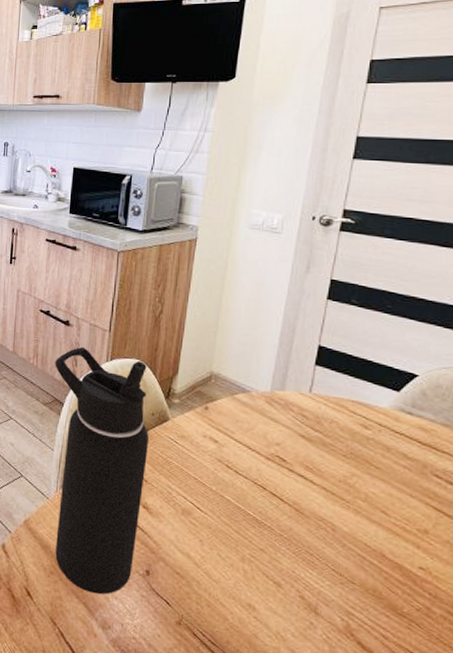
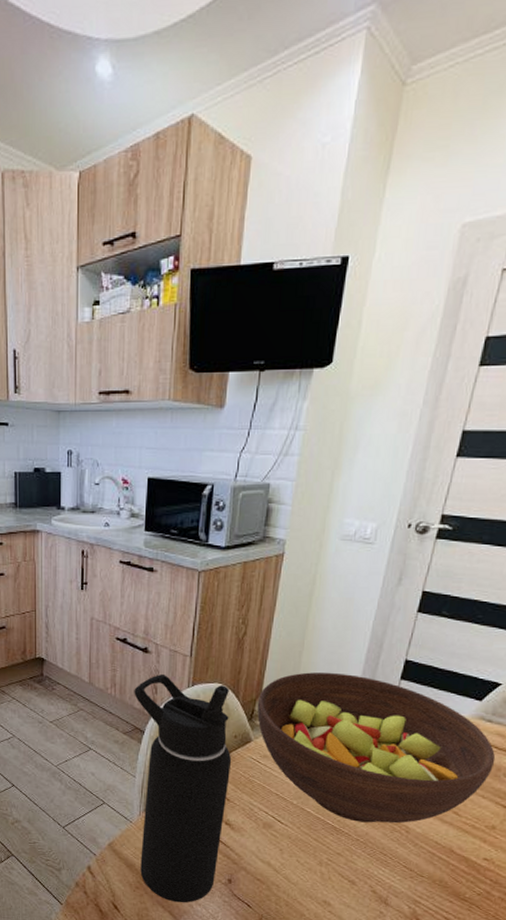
fruit bowl: none [173,353,420,520] -> present [257,672,496,824]

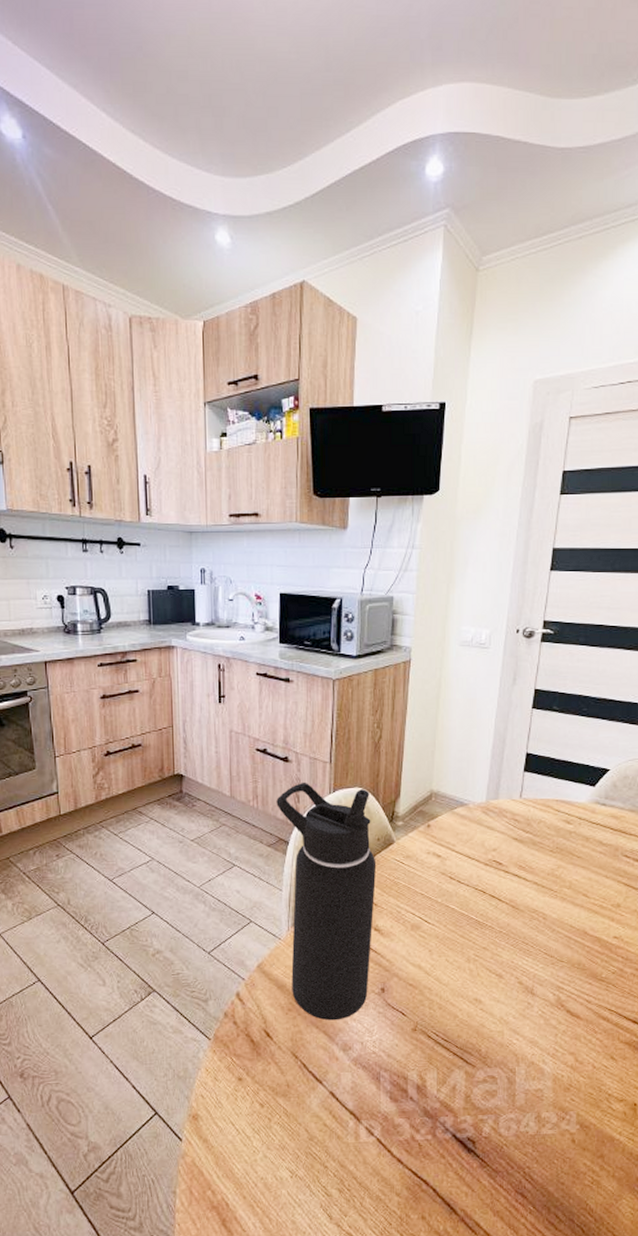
fruit bowl: present [257,672,496,824] -> none [396,769,613,914]

